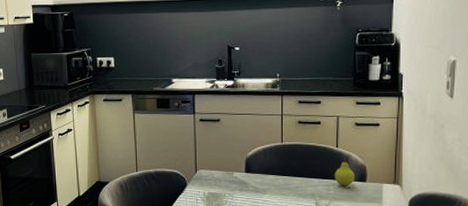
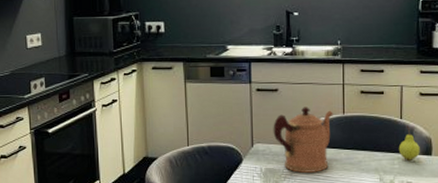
coffeepot: none [215,136,272,197] -> present [273,107,333,173]

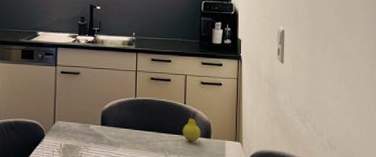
coffeepot: present [273,107,333,173] -> none [73,89,127,150]

